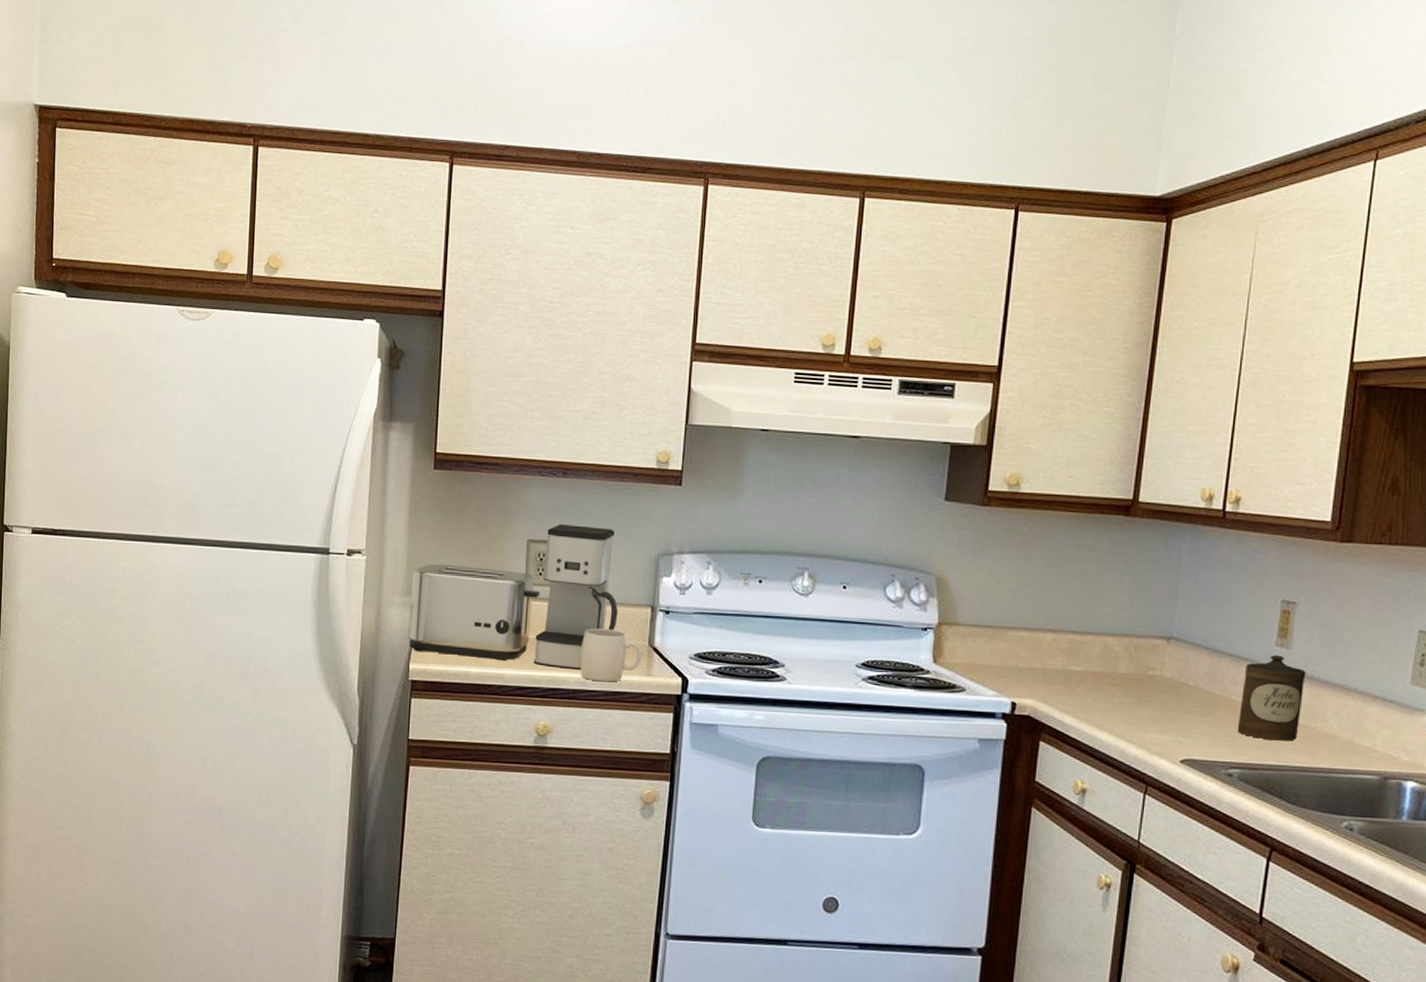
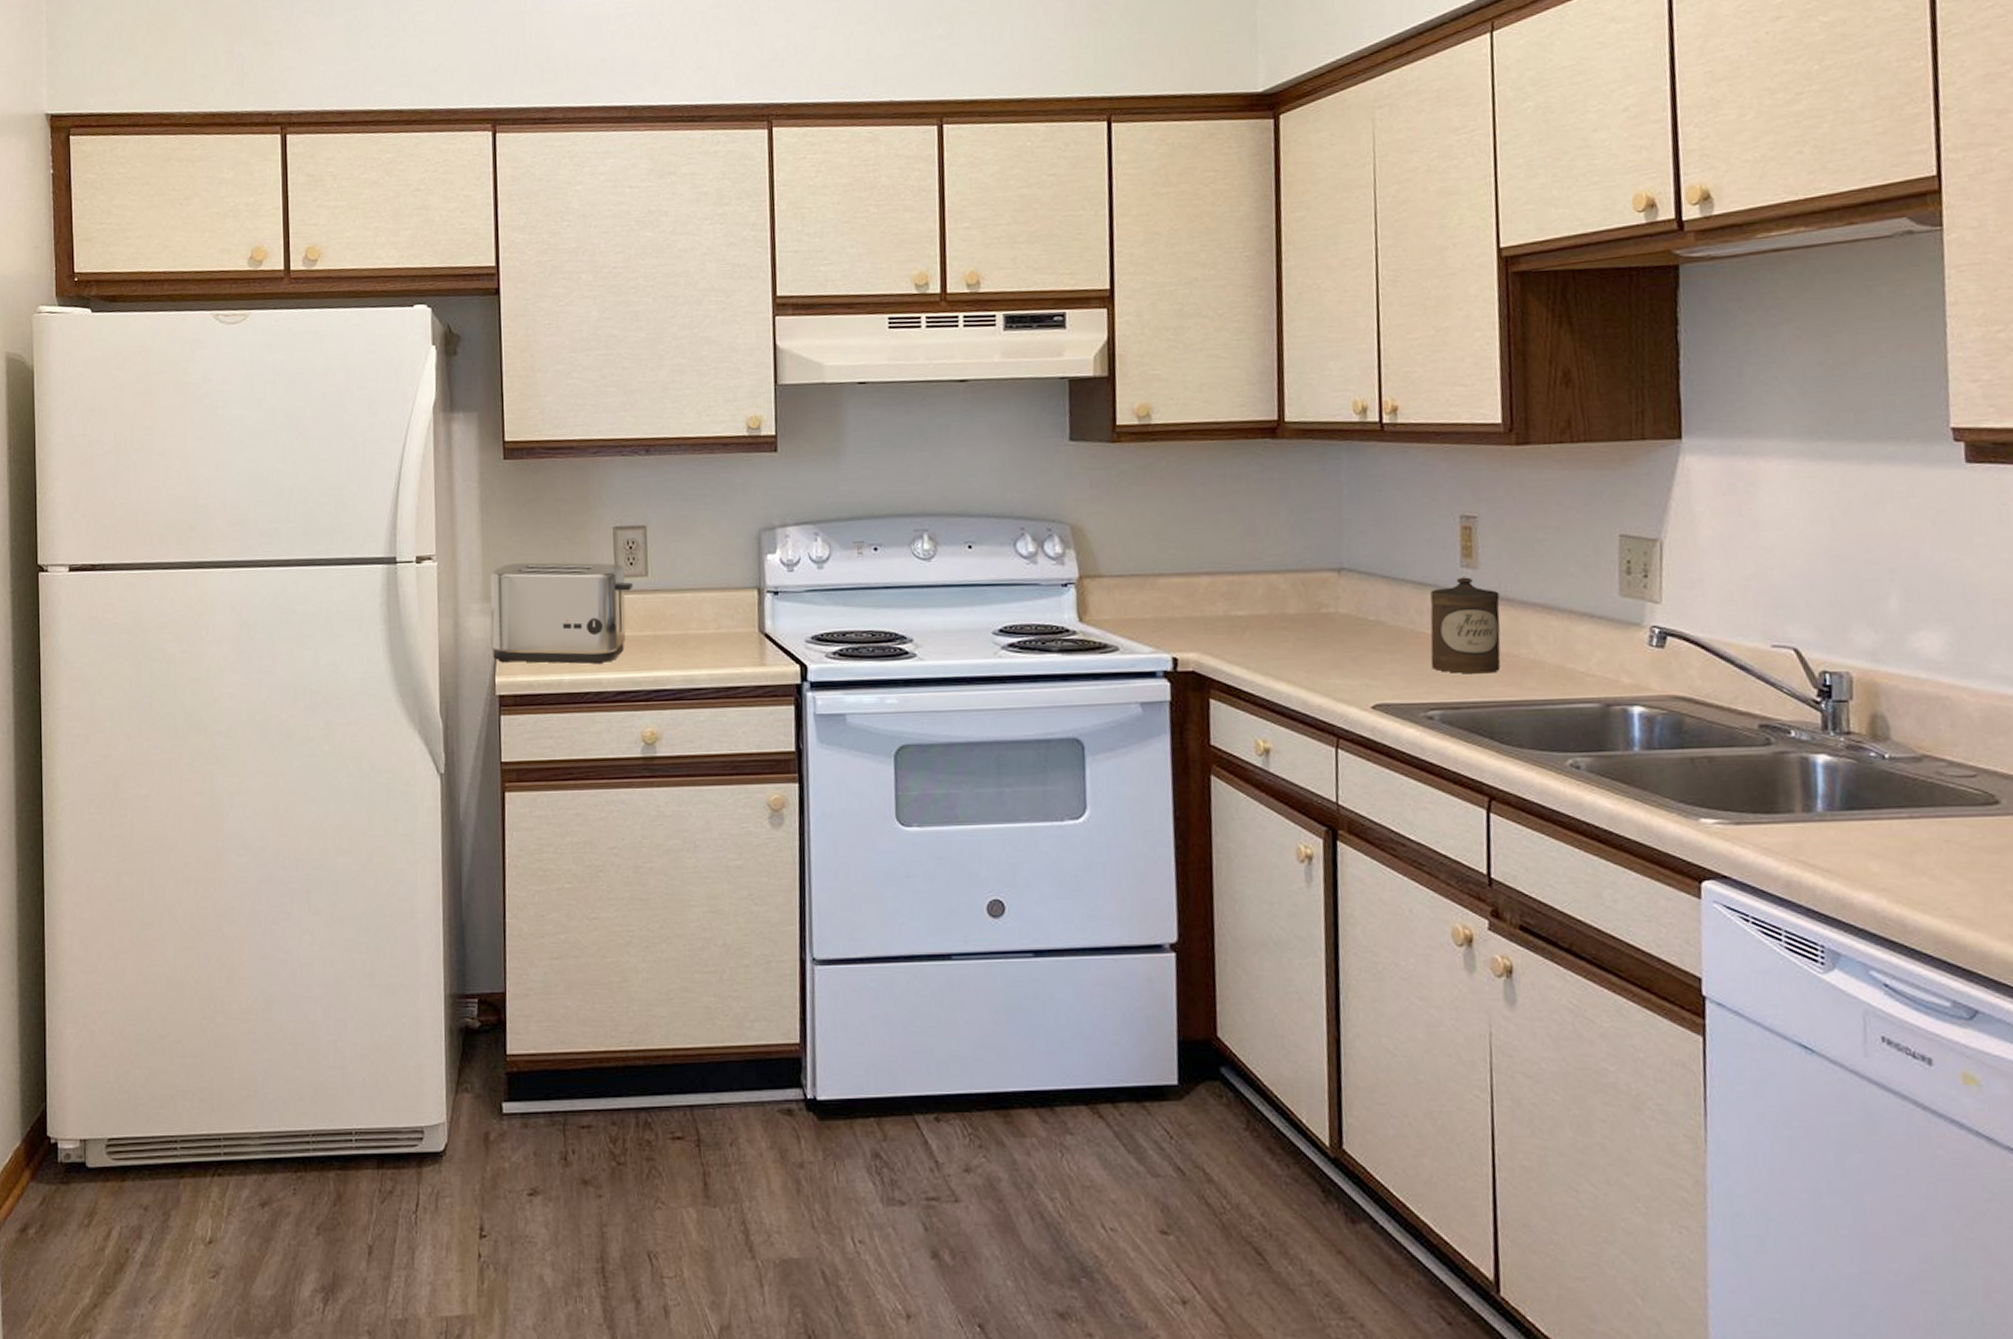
coffee maker: present [534,525,618,671] -> none [632,506,722,667]
mug: present [580,628,642,682] -> none [683,617,753,678]

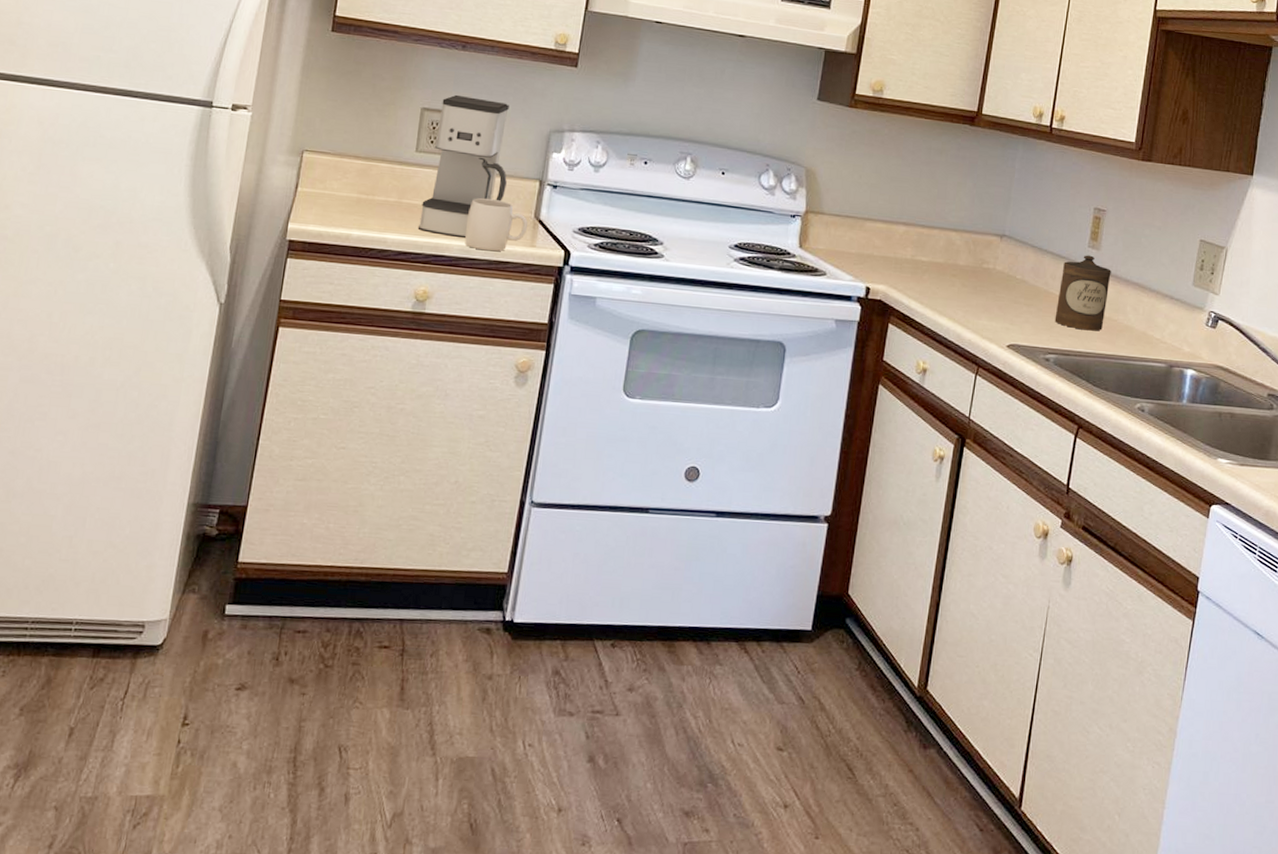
toaster: present [489,562,634,664] -> none [289,124,431,225]
coffee maker: none [632,506,722,667] -> present [419,95,509,239]
mug: none [683,617,753,678] -> present [465,198,528,252]

